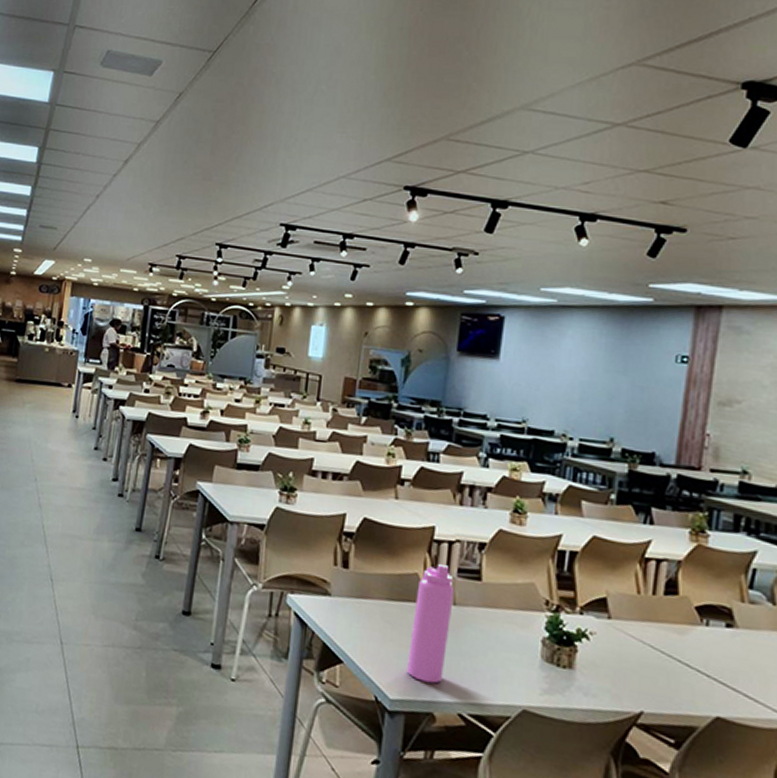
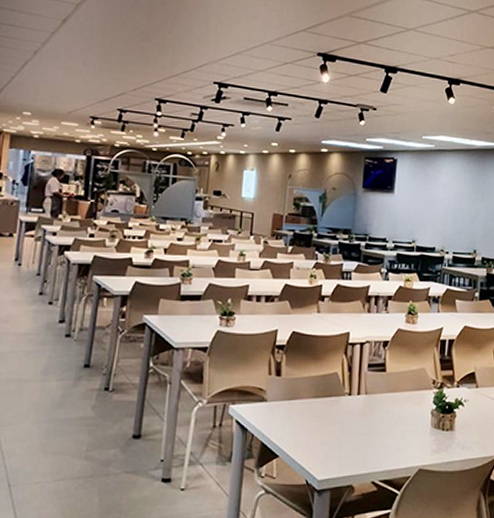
water bottle: present [407,563,455,684] -> none [331,361,366,461]

